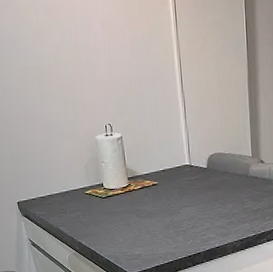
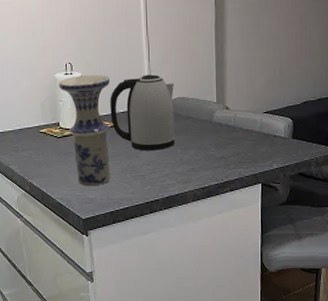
vase: none [99,134,155,243] -> present [58,75,111,186]
kettle: none [150,131,214,207] -> present [110,74,175,151]

